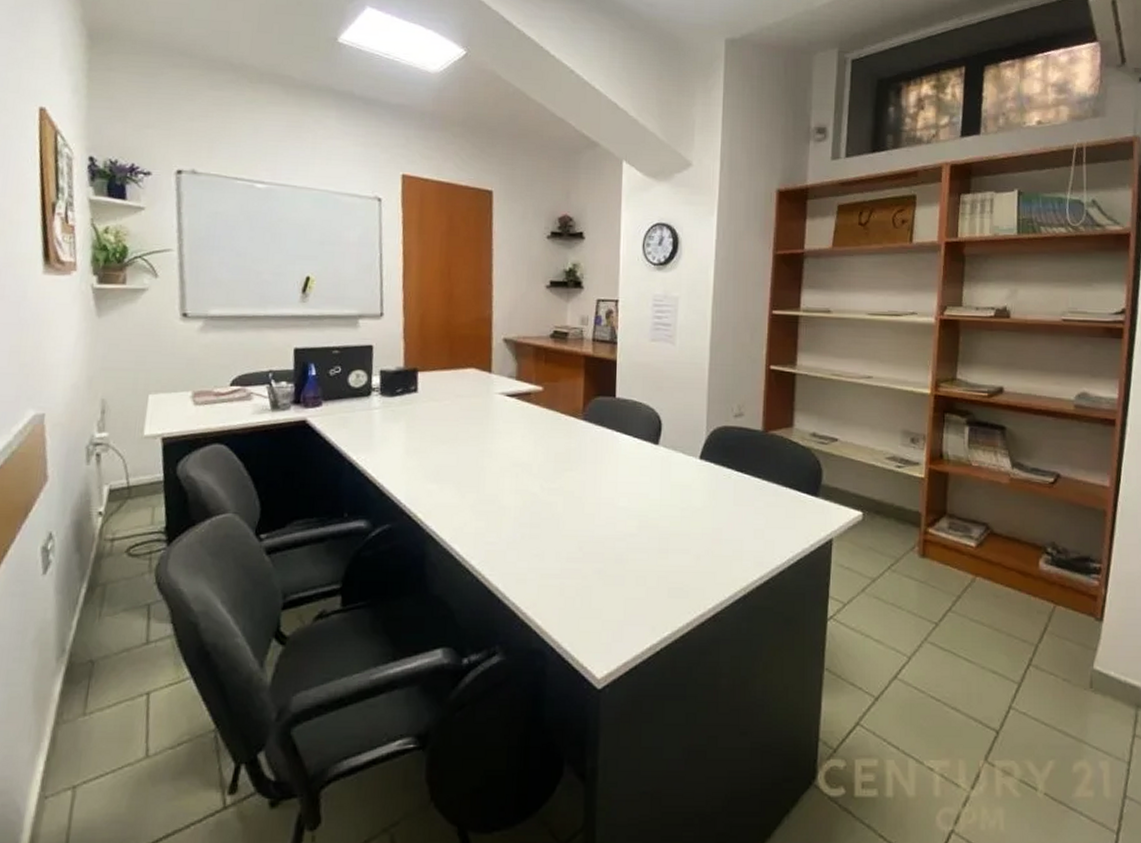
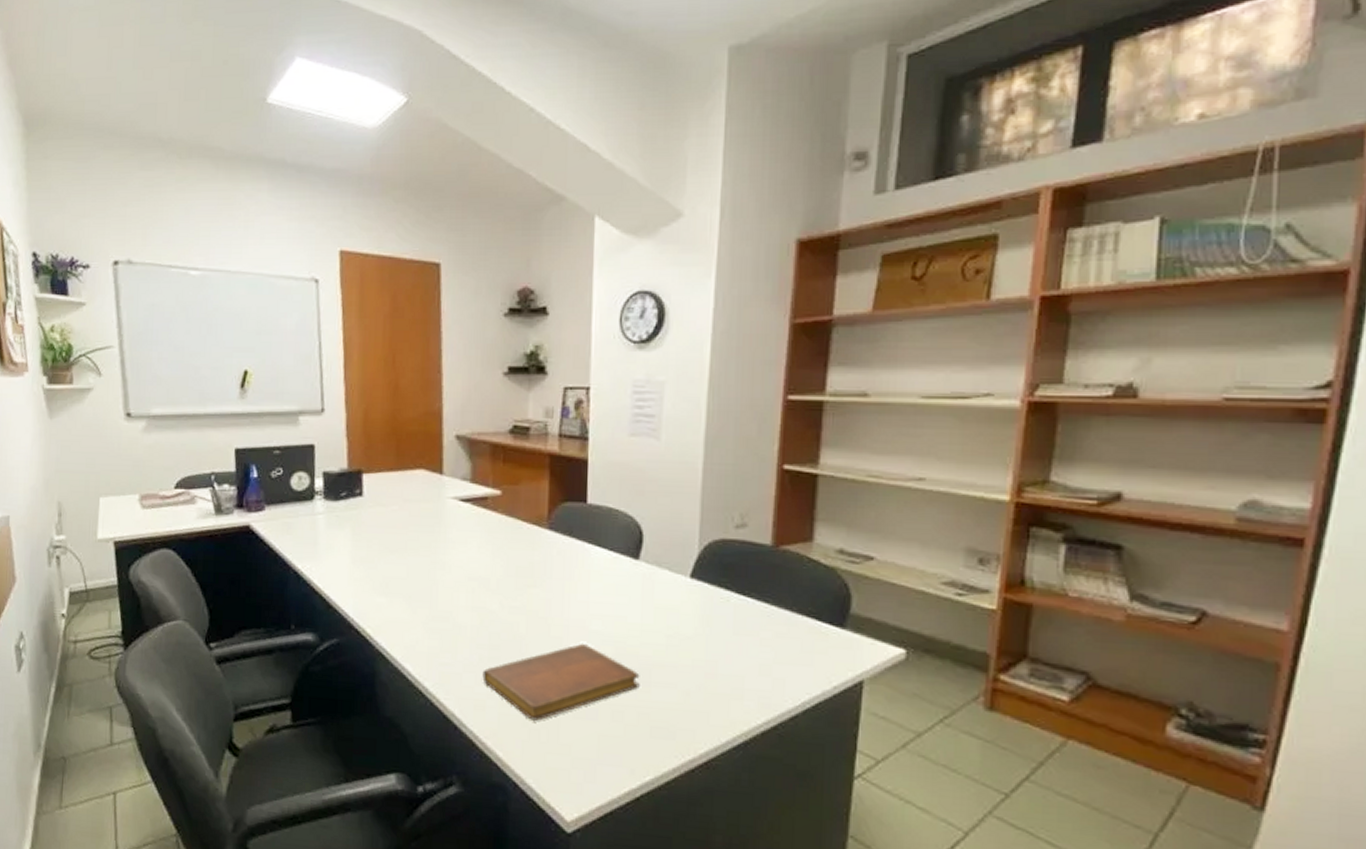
notebook: none [524,518,660,589] -> present [482,643,640,721]

